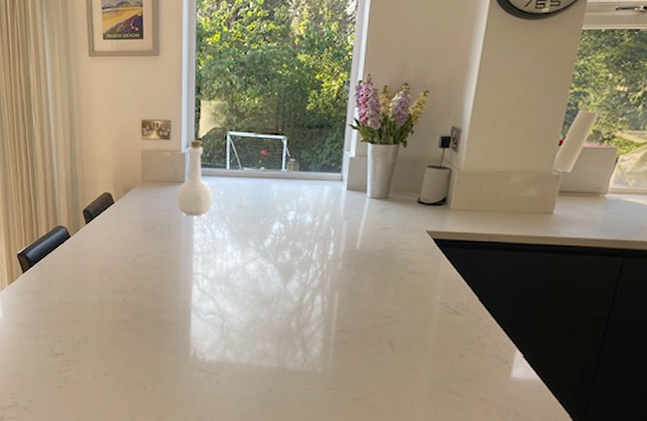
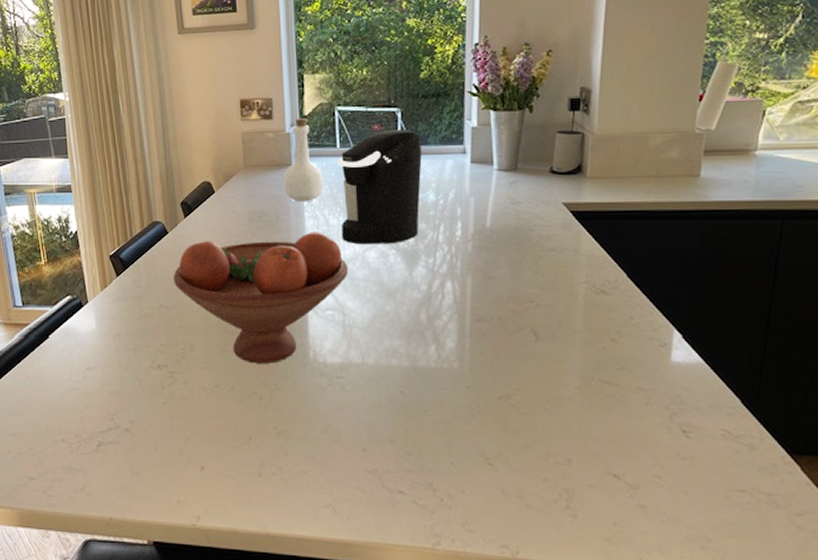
fruit bowl: none [73,243,230,358] -> present [174,231,349,364]
coffee maker: none [226,155,303,259] -> present [337,129,422,245]

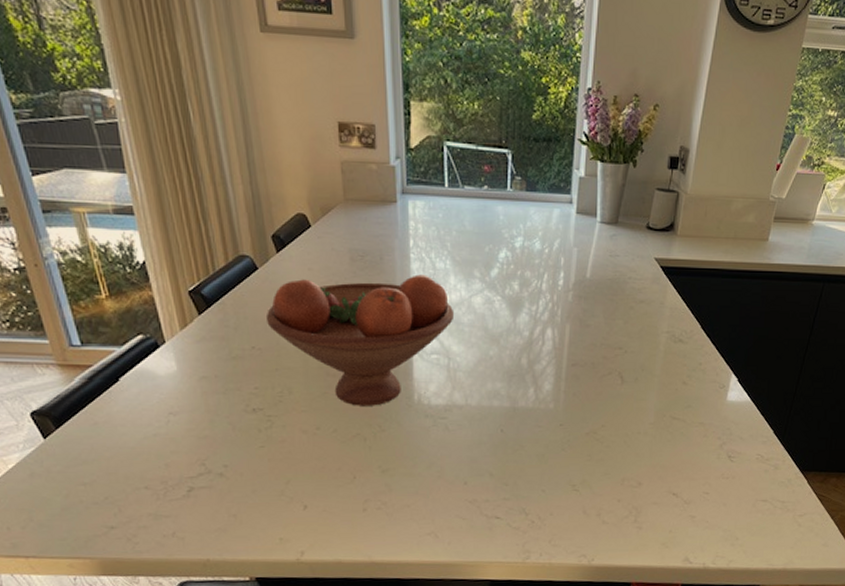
bottle: present [283,117,324,203] -> none [388,150,431,243]
coffee maker: present [337,129,422,245] -> none [445,172,530,290]

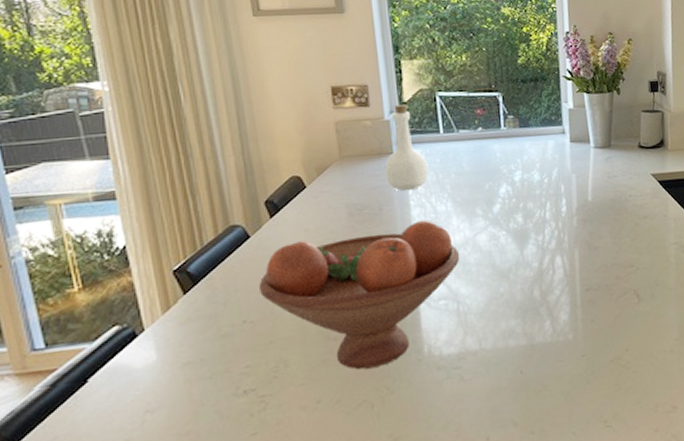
bottle: none [388,150,431,243] -> present [385,104,429,191]

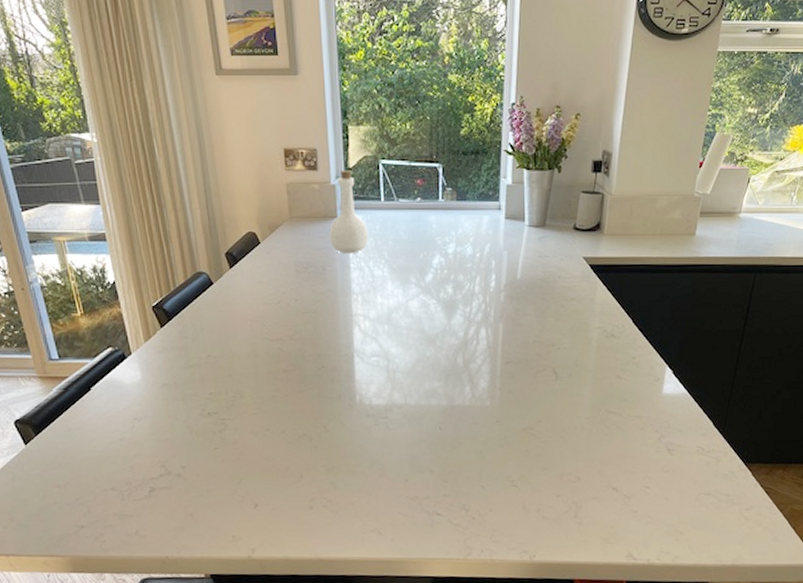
fruit bowl: present [260,220,460,370] -> none [221,282,393,408]

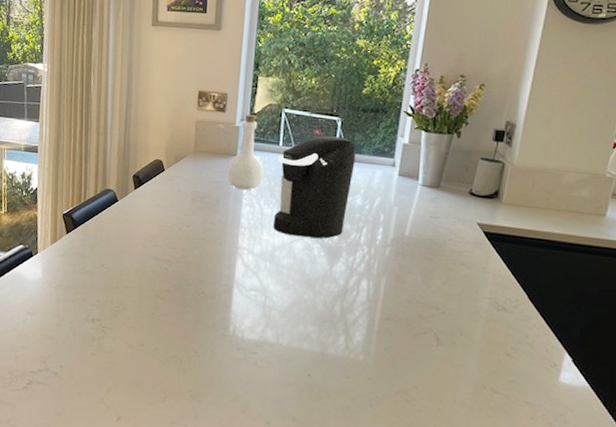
coffee maker: none [382,185,461,295] -> present [273,136,356,239]

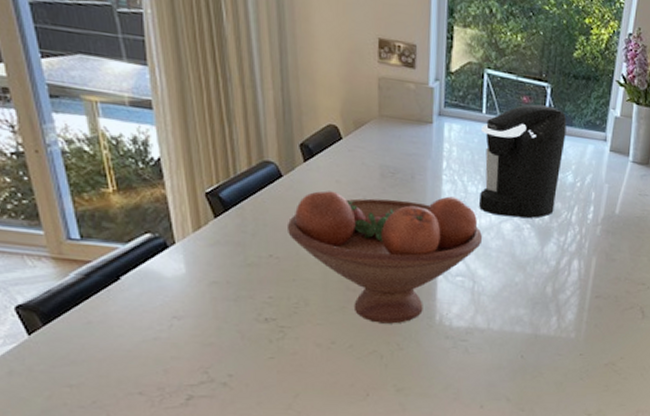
fruit bowl: none [117,212,276,332] -> present [288,191,483,324]
bottle: present [227,114,264,191] -> none [422,73,466,165]

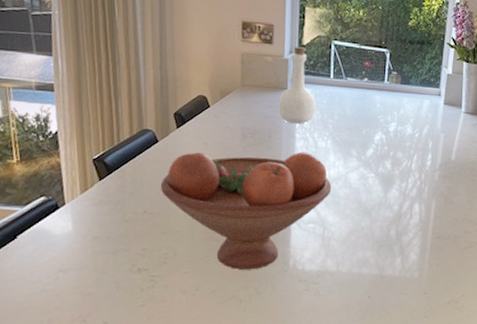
bottle: none [422,73,466,165] -> present [278,46,316,125]
coffee maker: present [479,104,567,218] -> none [328,67,405,168]

